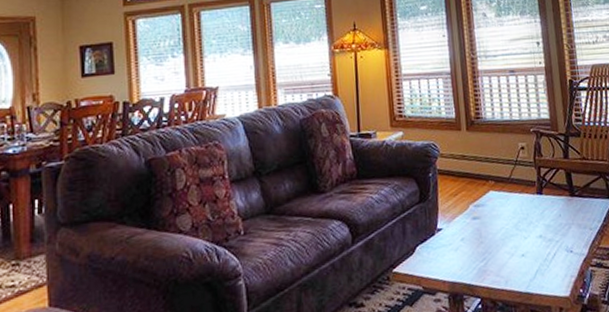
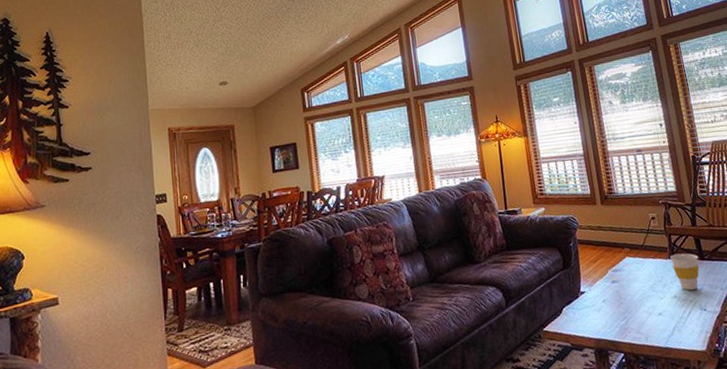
cup: none [538,188,569,230] -> present [670,253,700,291]

